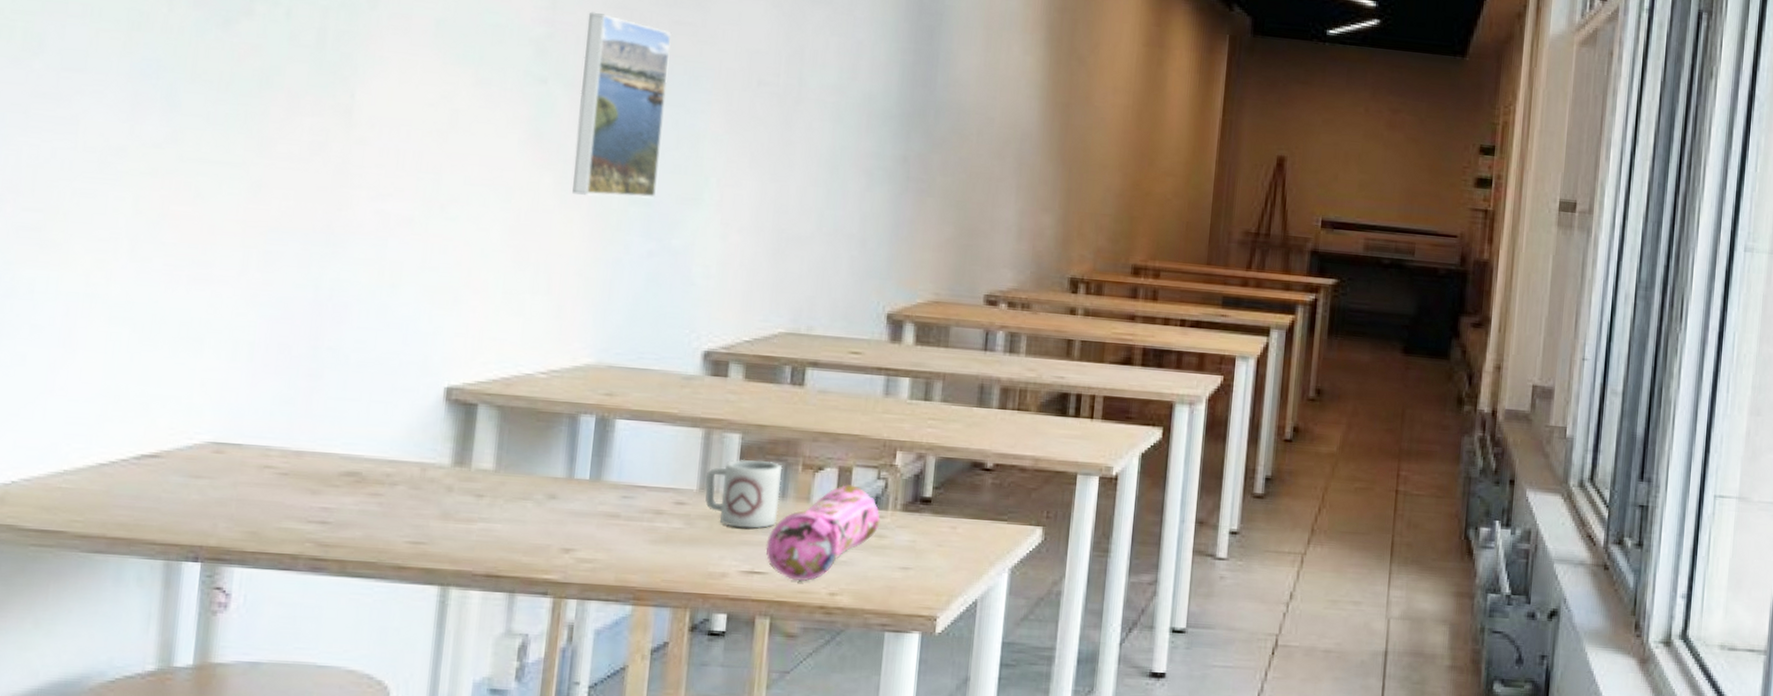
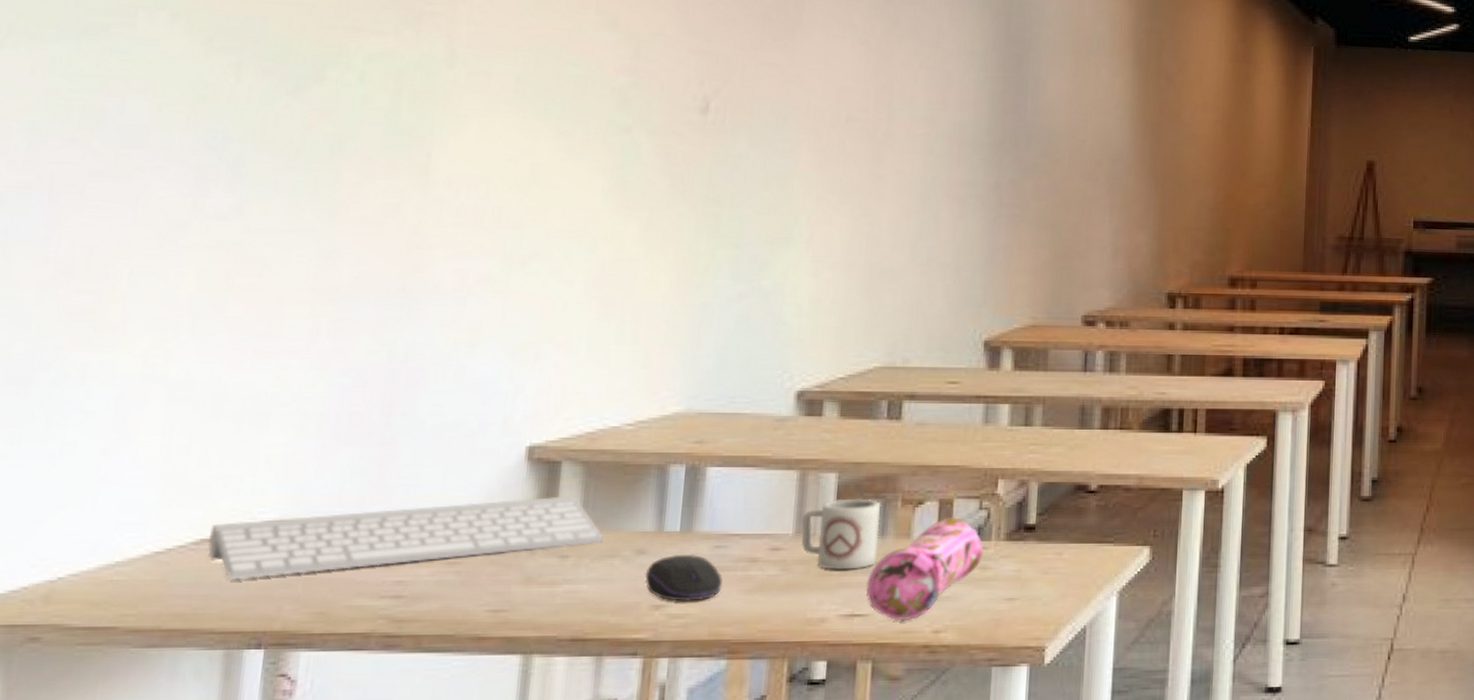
keyboard: none [148,437,517,496] -> present [208,496,604,580]
computer mouse: none [555,501,629,548] -> present [644,554,723,602]
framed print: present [572,11,672,199] -> none [658,58,758,241]

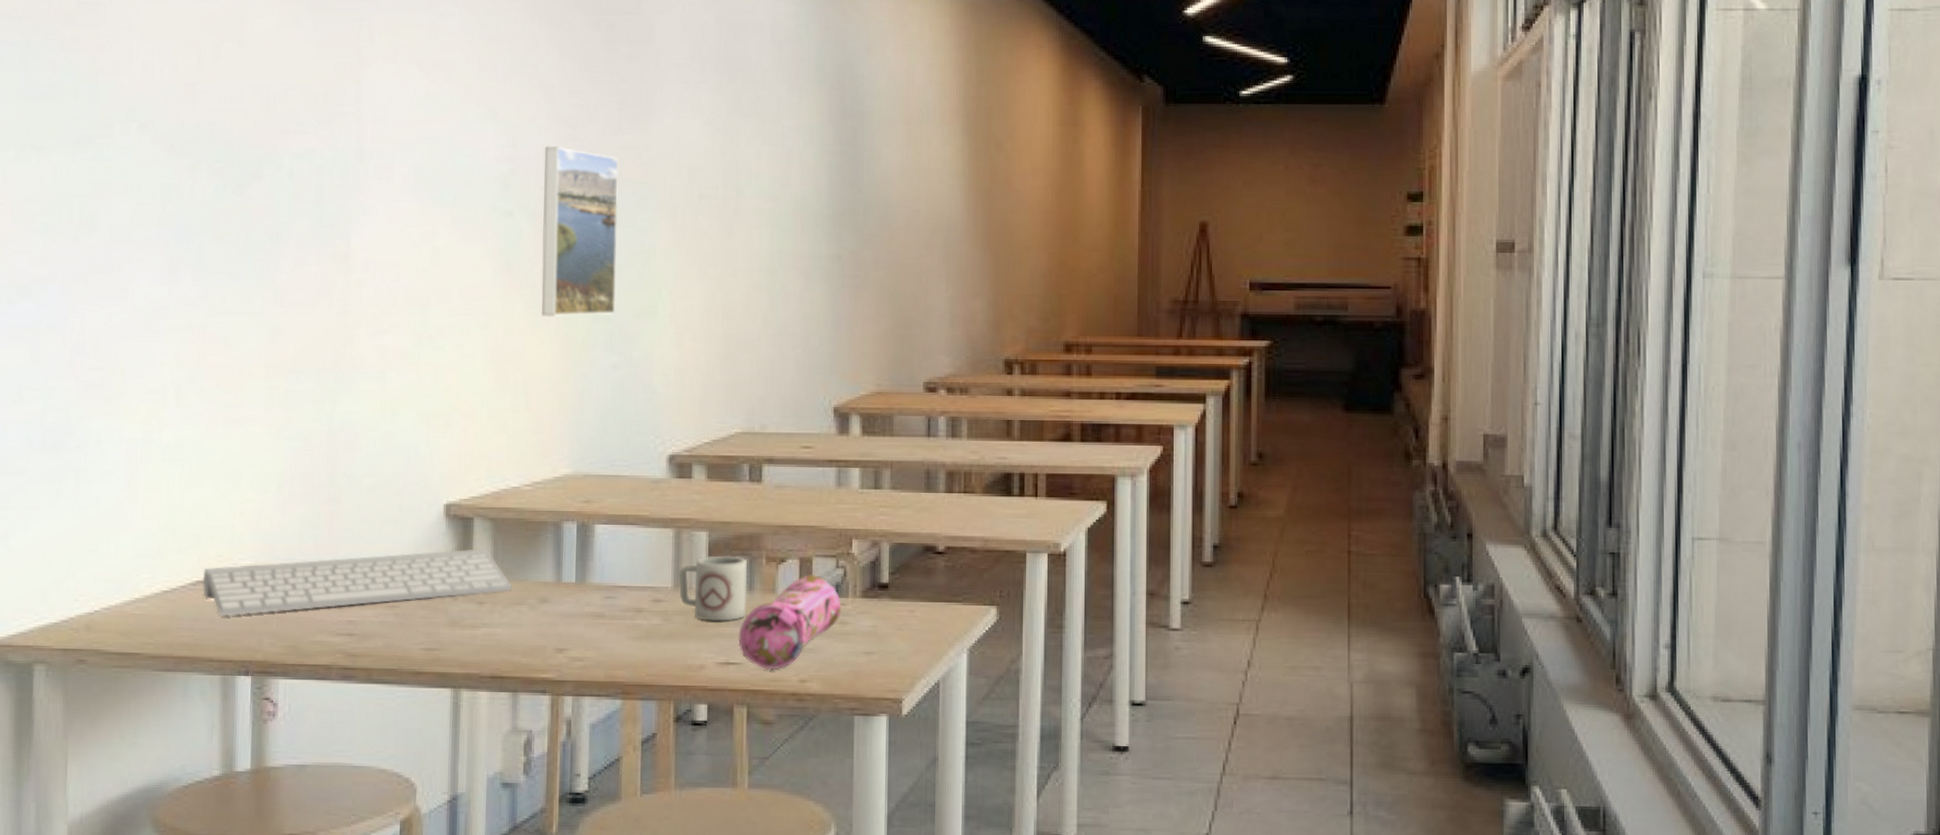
computer mouse: present [644,554,723,602] -> none [548,603,614,646]
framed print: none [658,58,758,241] -> present [541,145,619,317]

